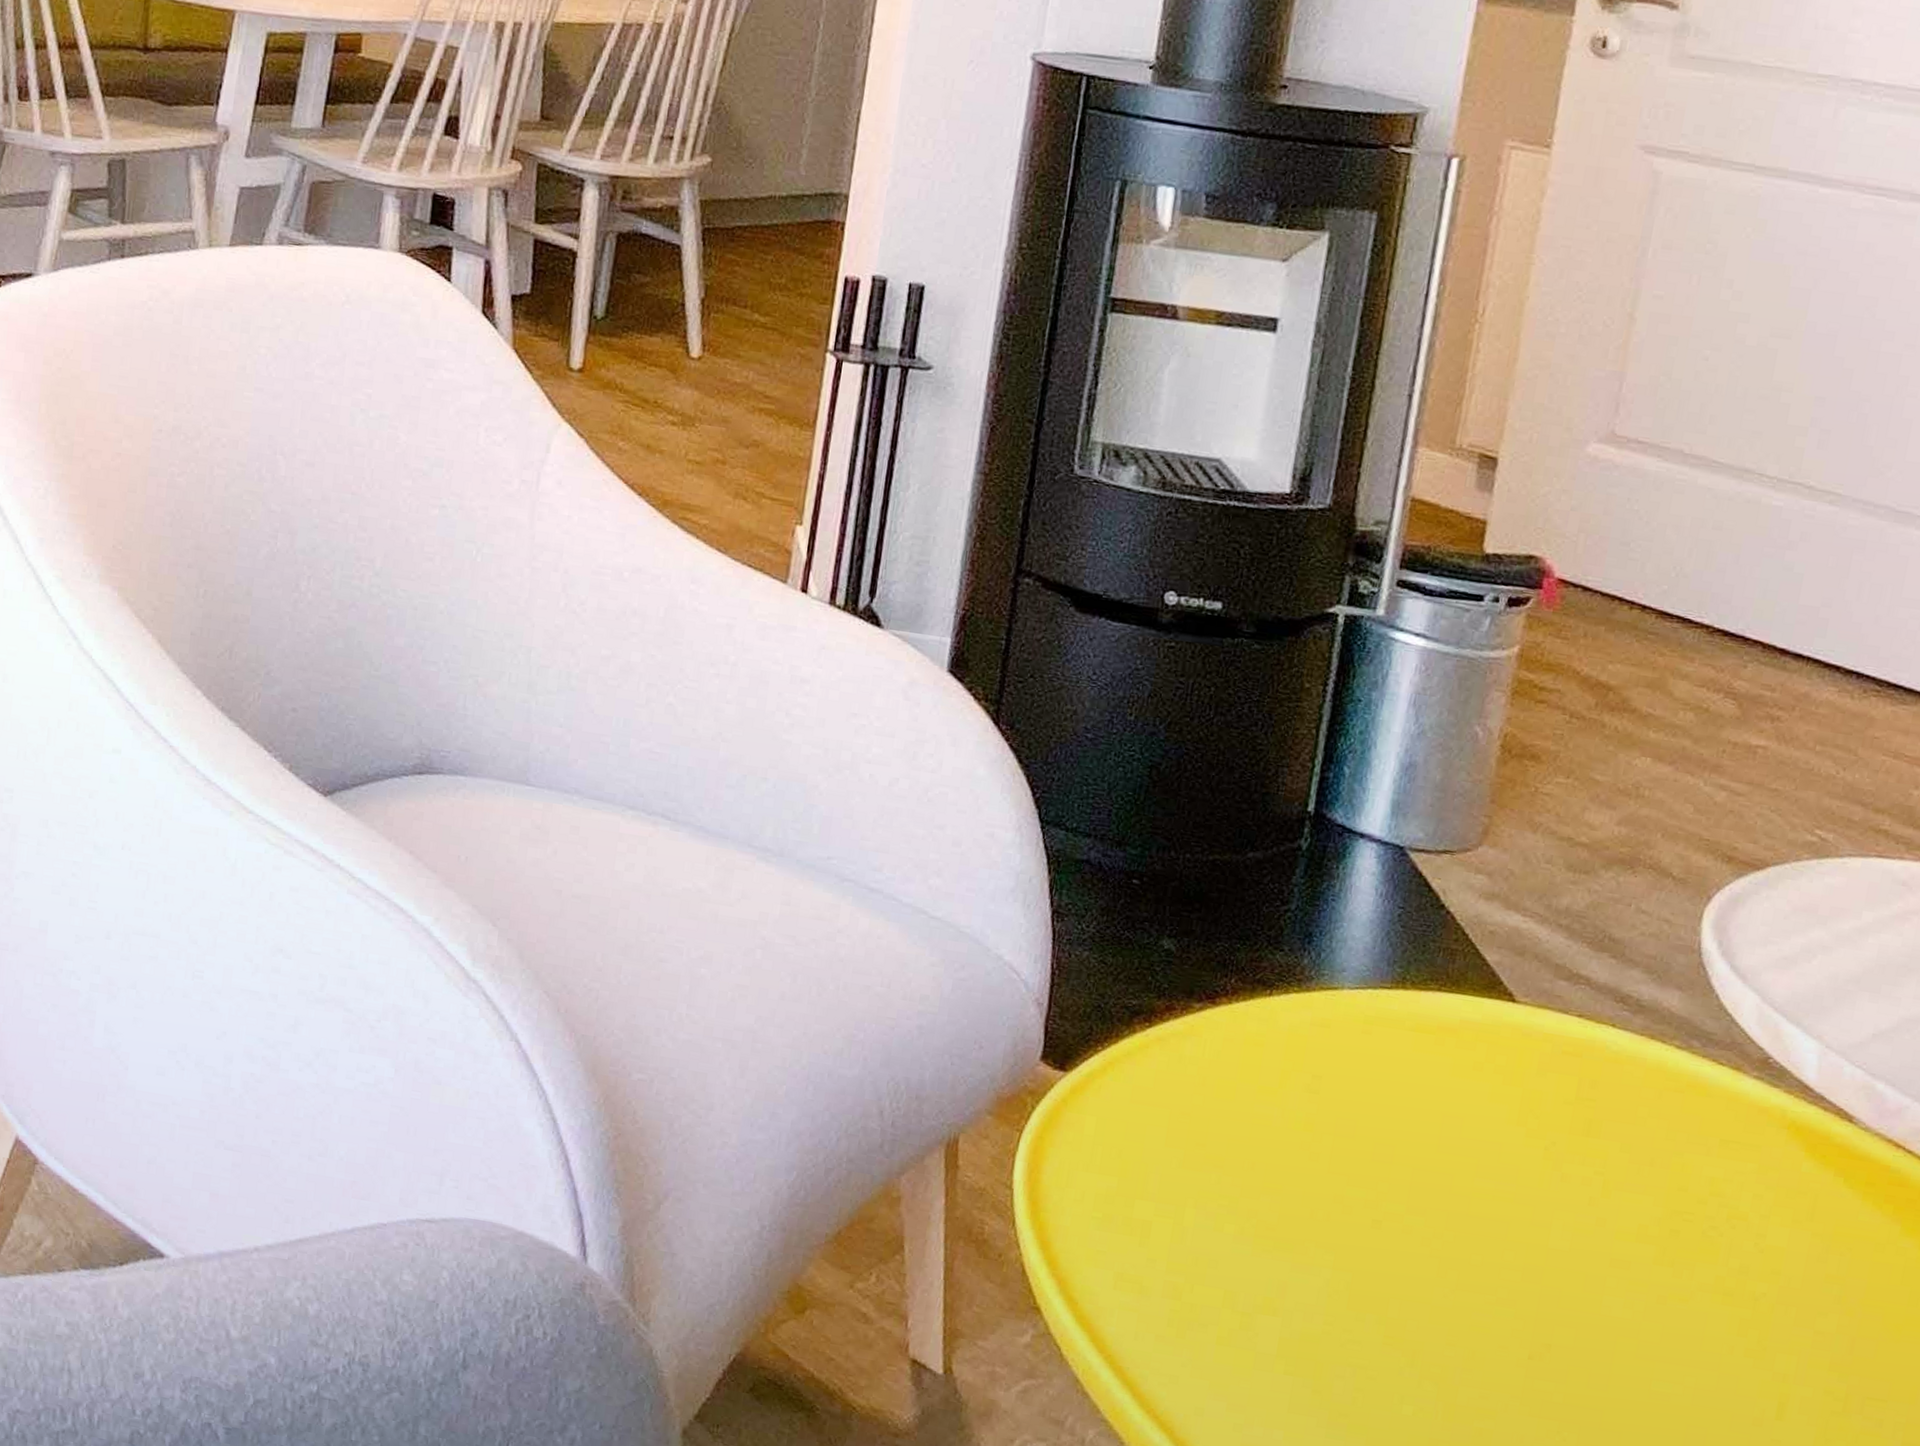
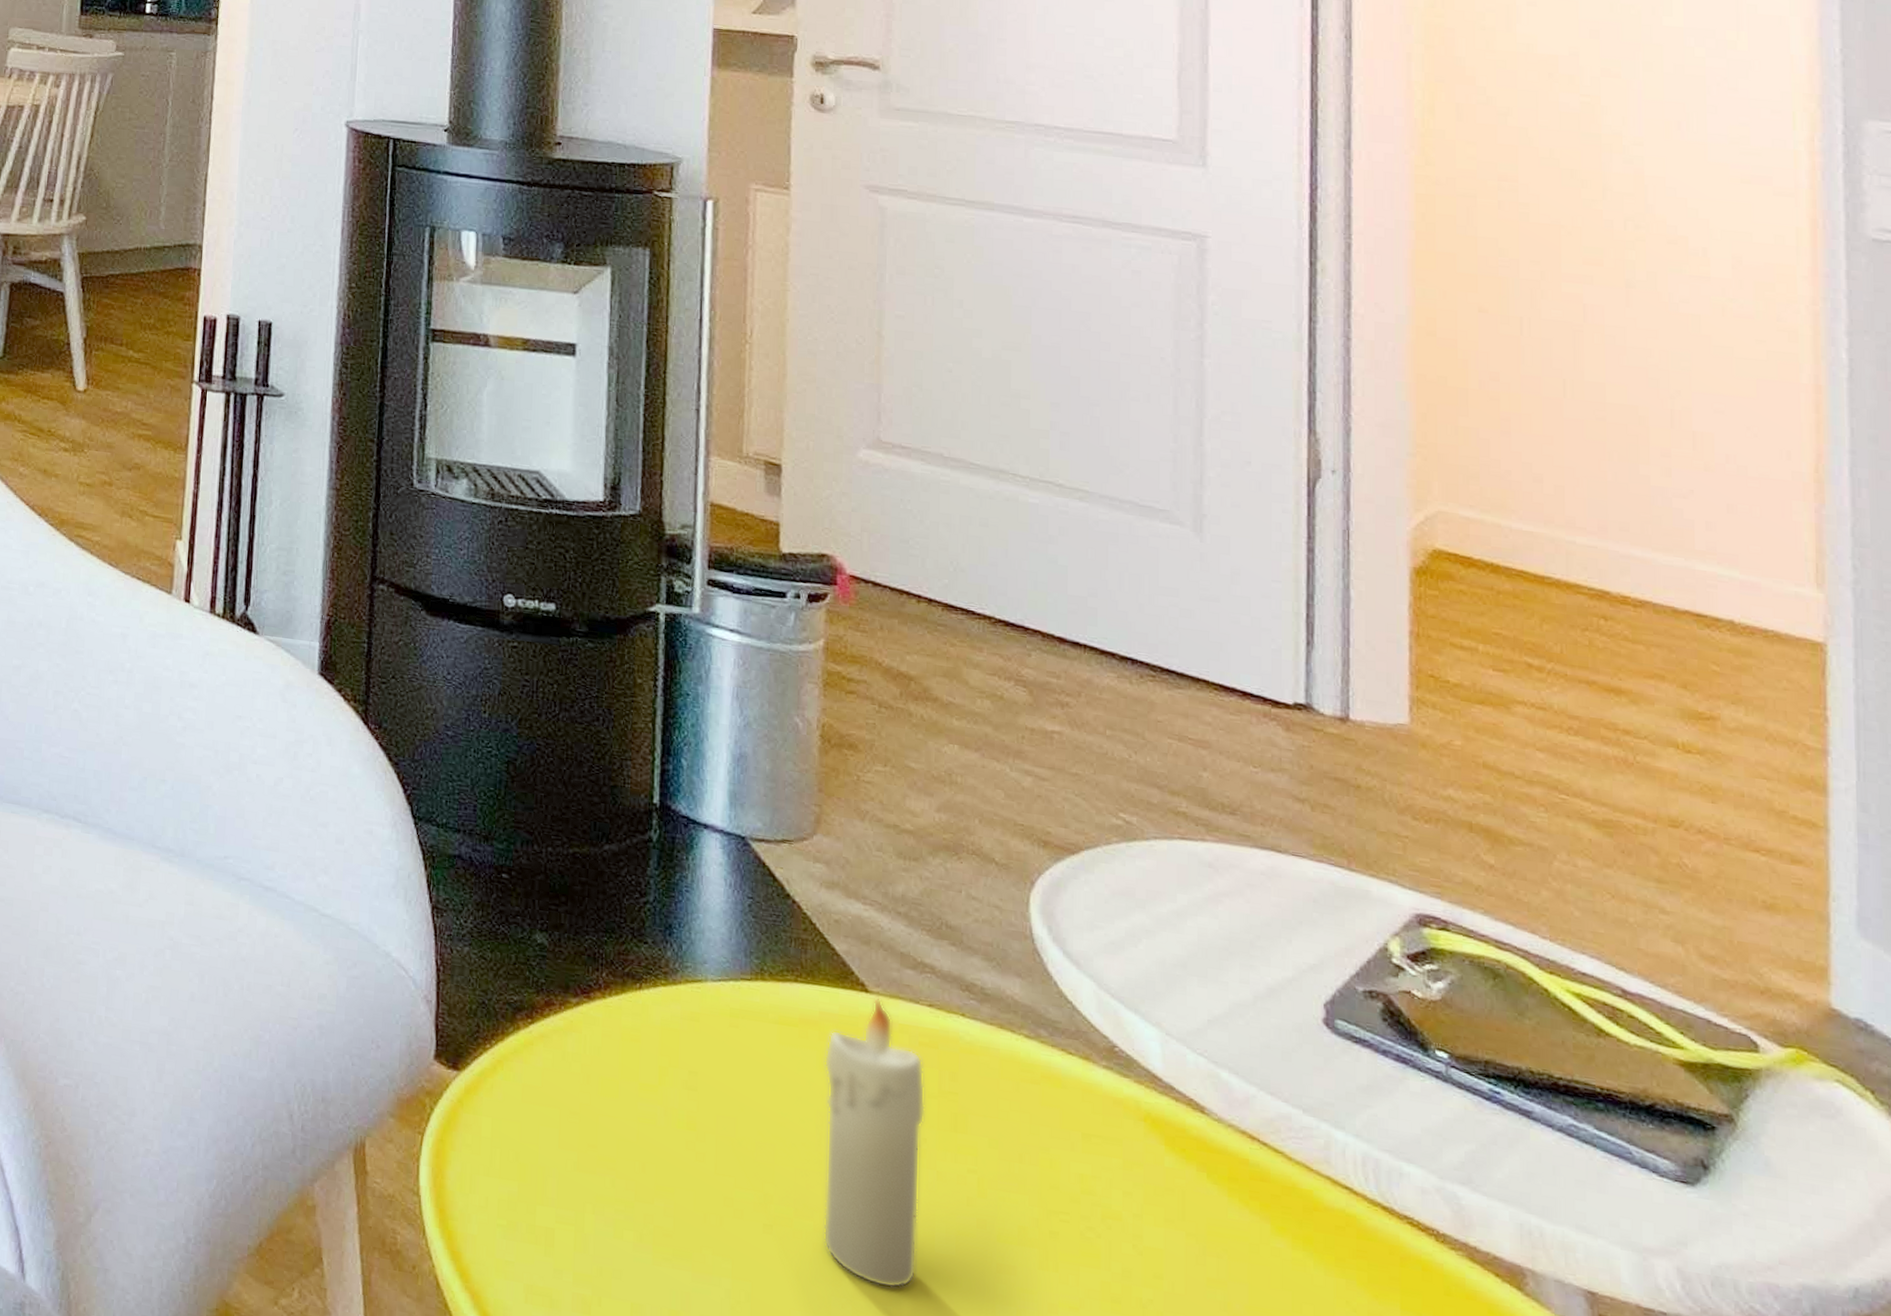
candle: none [1433,1008,1564,1280] -> present [823,999,925,1289]

